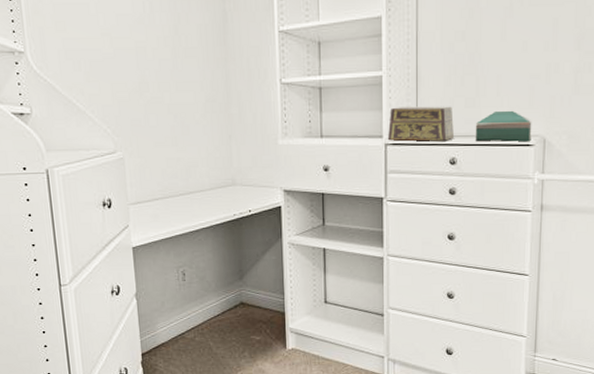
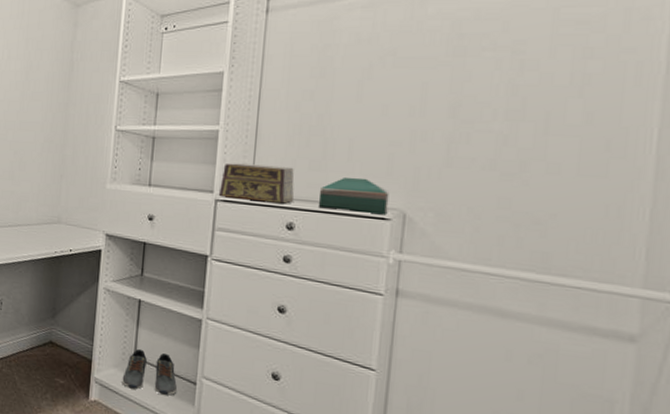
shoe: none [316,293,367,331] -> present [122,348,177,396]

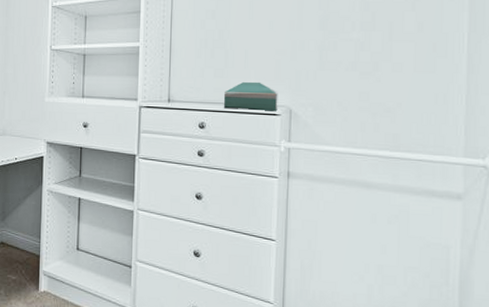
shoe: present [122,348,177,396] -> none [67,241,115,280]
decorative box: present [219,163,295,205] -> none [143,74,204,108]

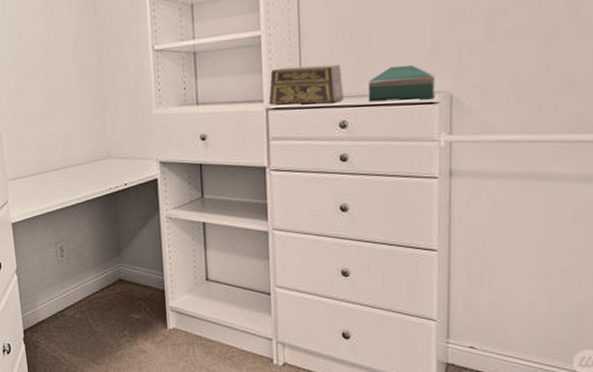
decorative box: none [143,74,204,108] -> present [269,64,345,106]

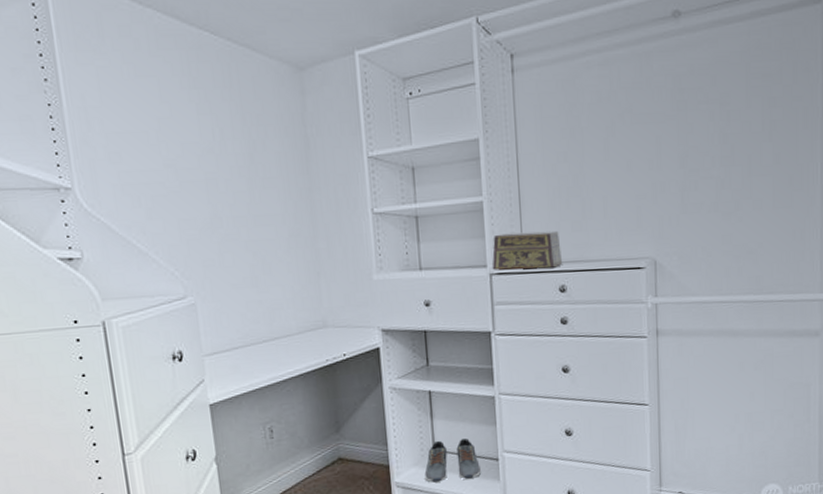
shoe: none [197,270,252,310] -> present [424,438,481,483]
jewelry box: present [367,64,435,102] -> none [583,232,642,267]

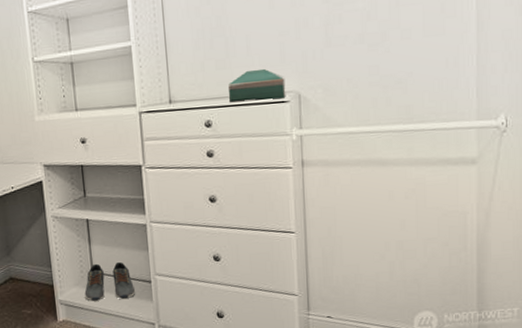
decorative box: present [492,230,563,271] -> none [141,69,208,109]
jewelry box: none [583,232,642,267] -> present [227,68,286,103]

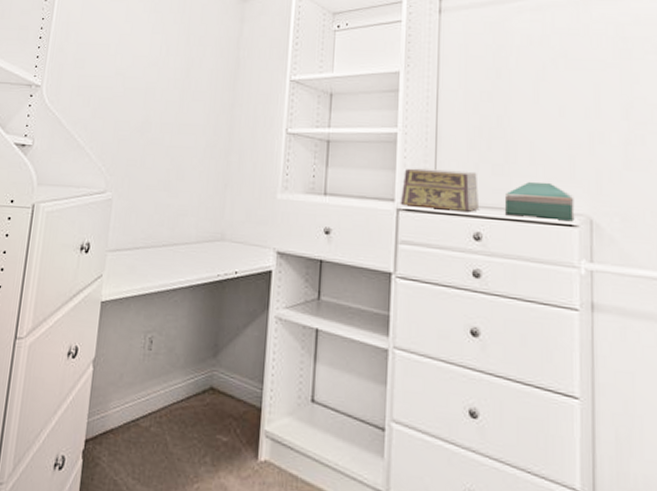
shoe: present [84,262,135,301] -> none [298,389,362,447]
decorative box: none [141,69,208,109] -> present [401,168,480,213]

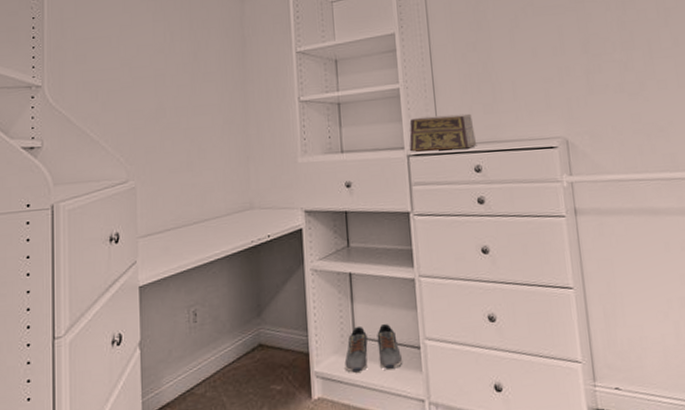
shoe: none [298,389,362,447] -> present [344,324,402,373]
jewelry box: present [504,181,575,222] -> none [496,114,554,147]

